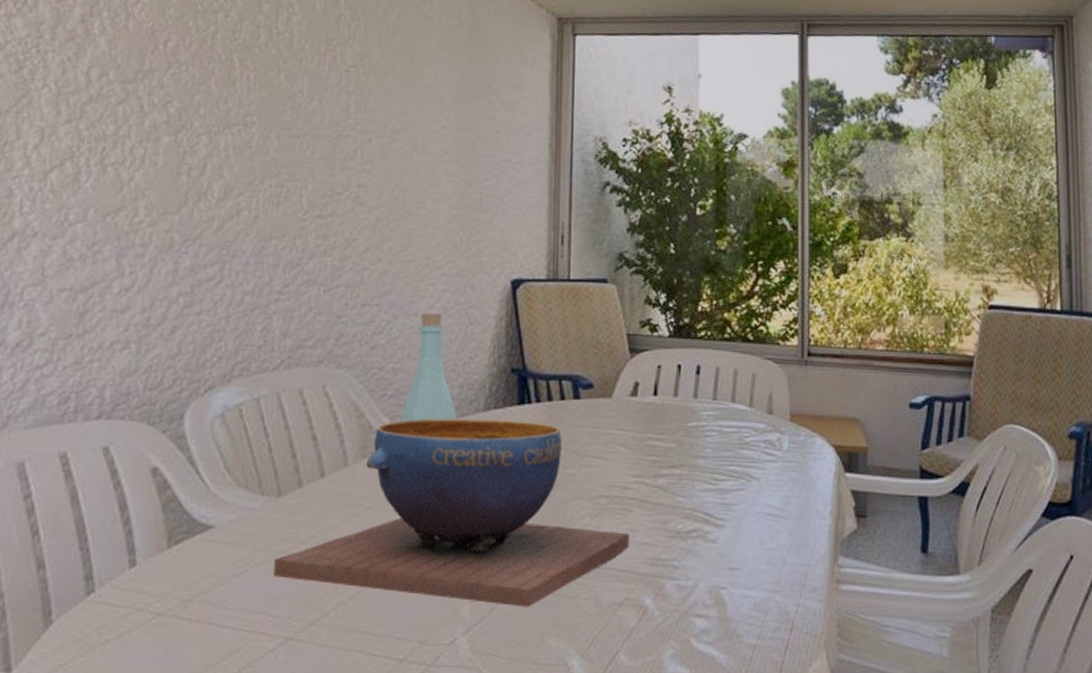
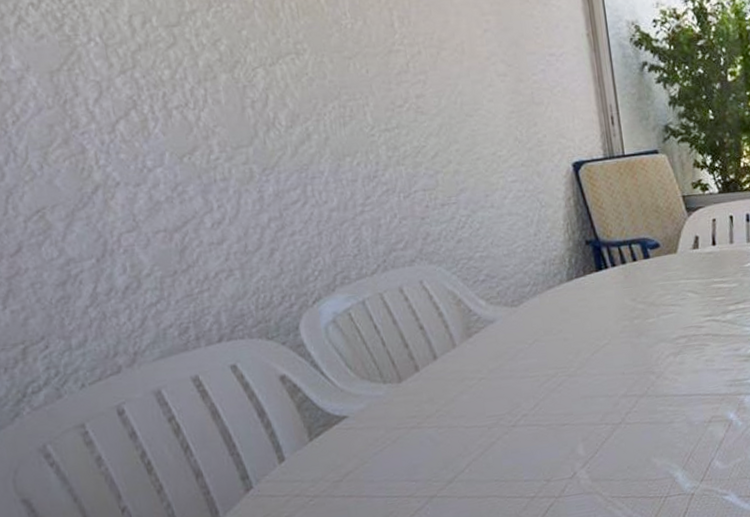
decorative bowl: present [273,418,629,607] -> none [406,284,710,450]
bottle: present [400,313,457,422] -> none [494,203,545,302]

